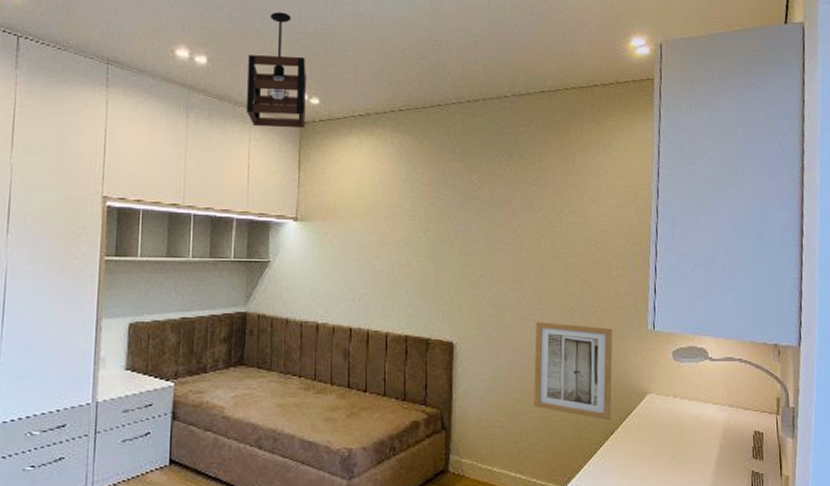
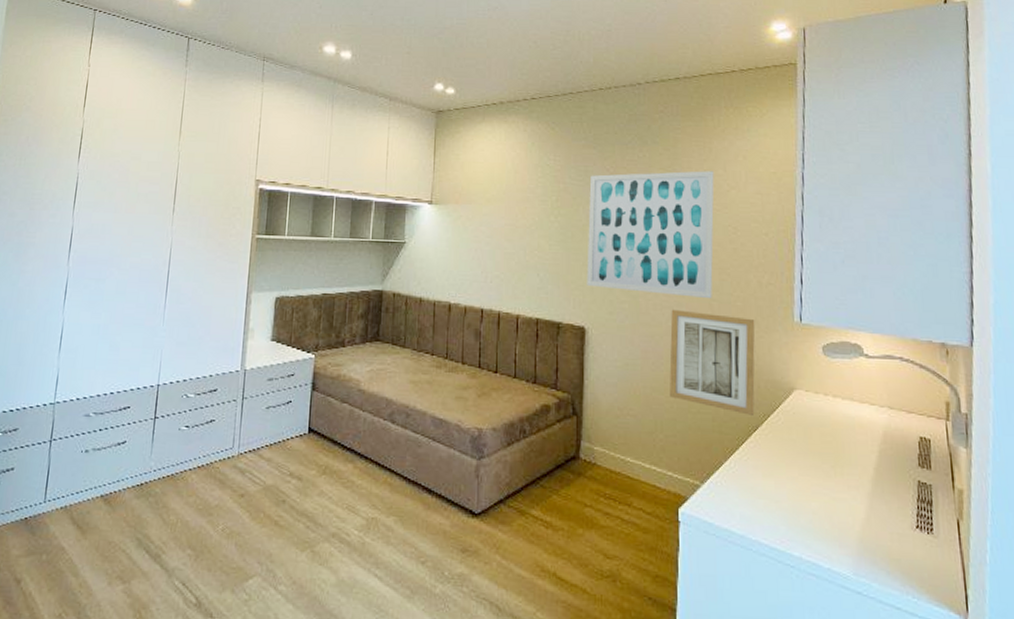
pendant light: present [247,12,306,129] -> none [387,9,443,117]
wall art: none [455,184,577,311] -> present [587,171,714,299]

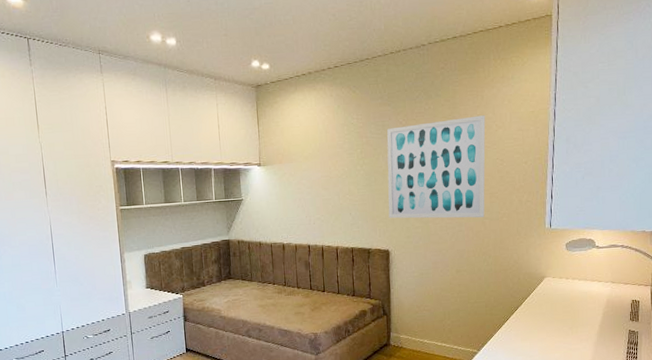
wall art: present [669,309,755,415] -> none [453,228,517,300]

